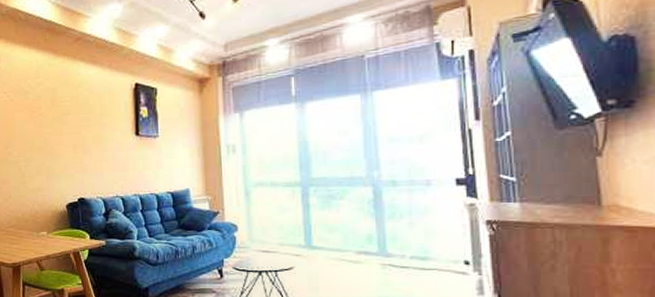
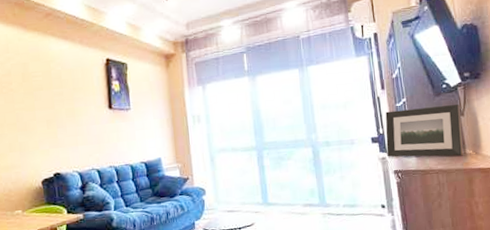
picture frame: none [477,141,597,209] -> present [385,104,464,158]

